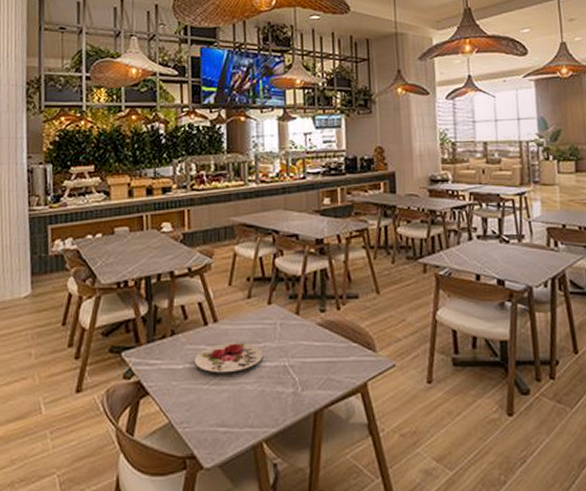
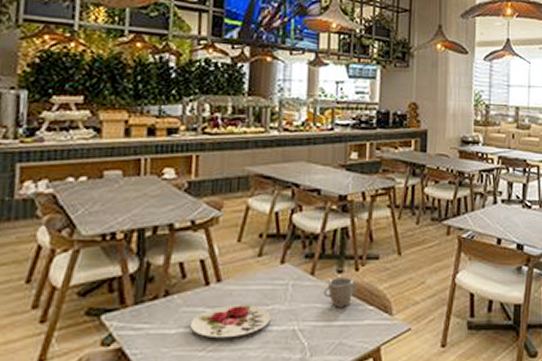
mug: none [309,316,341,344] -> present [323,277,358,307]

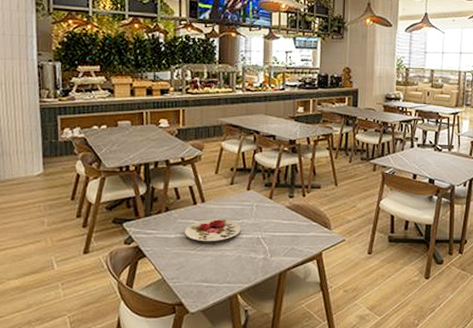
mug: present [323,277,358,307] -> none [279,201,305,223]

